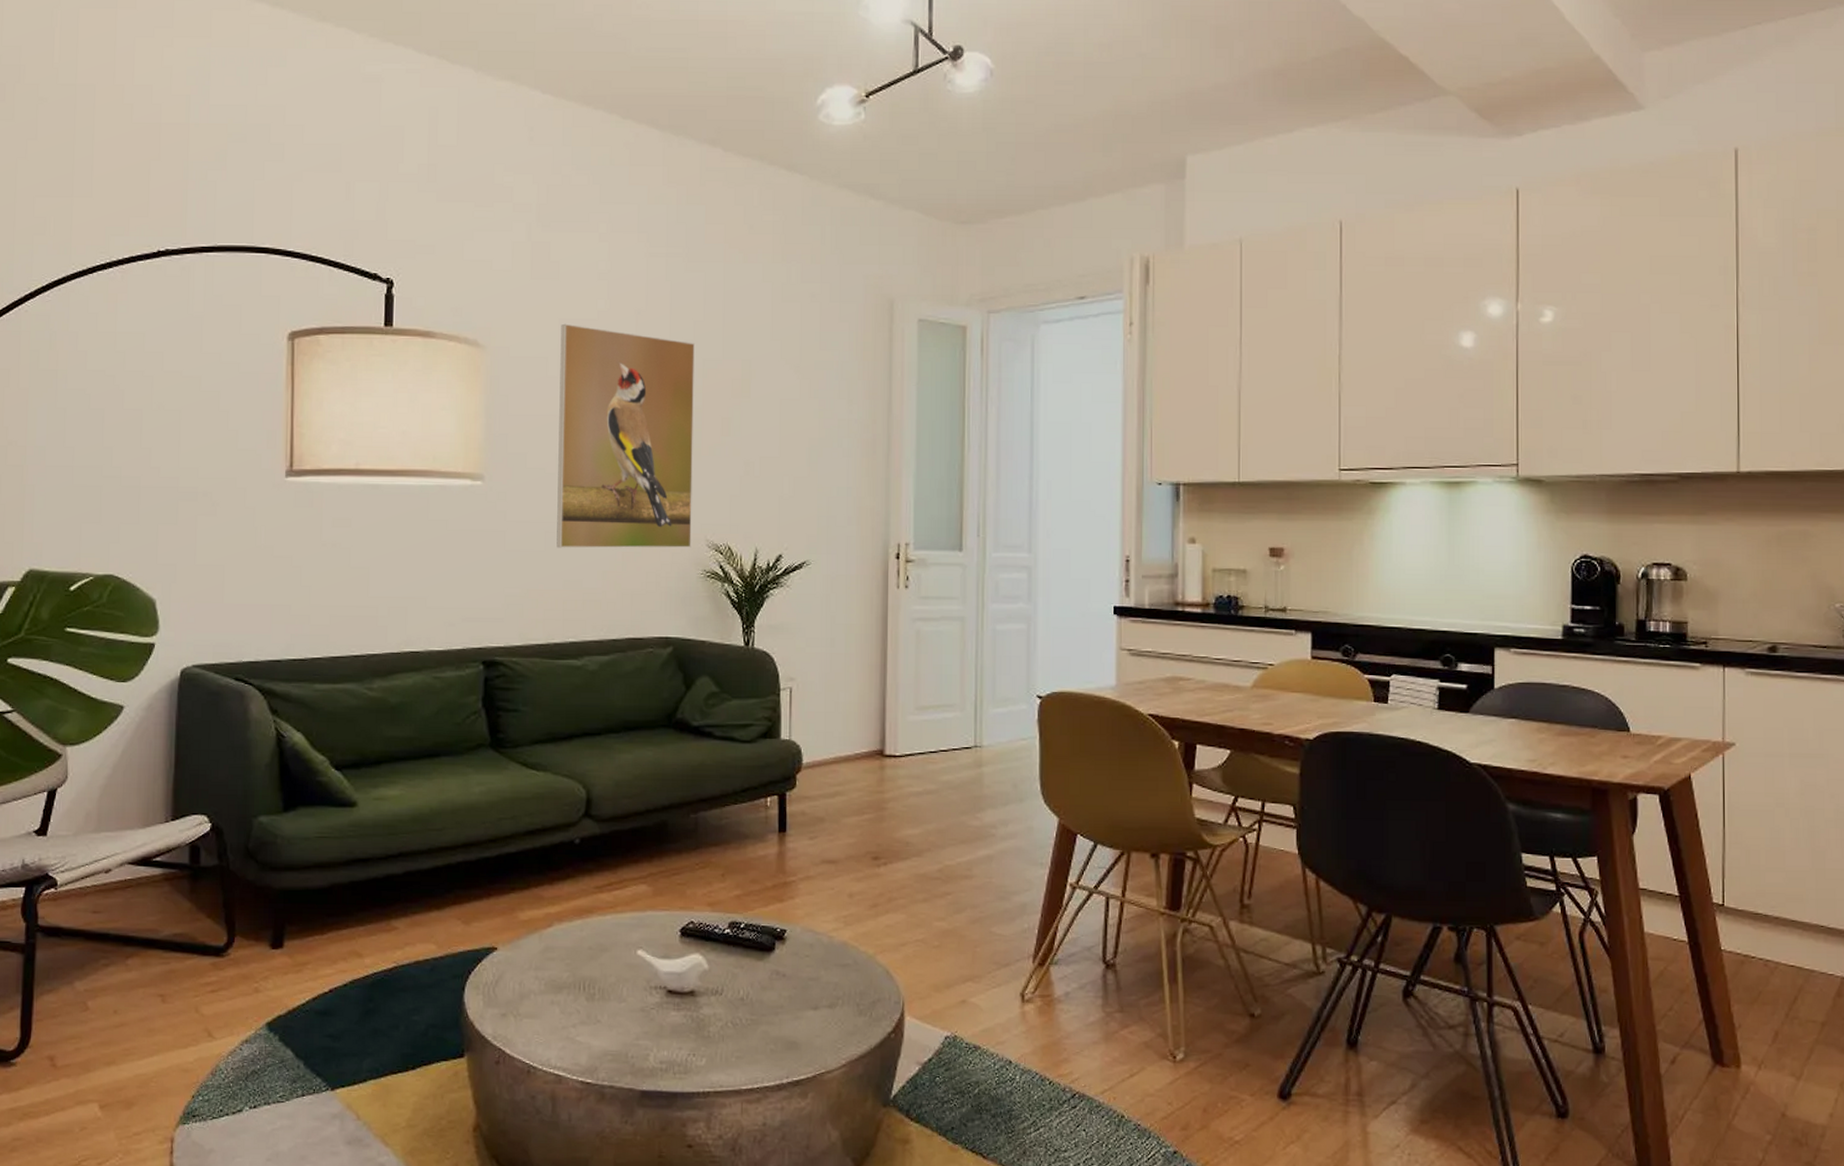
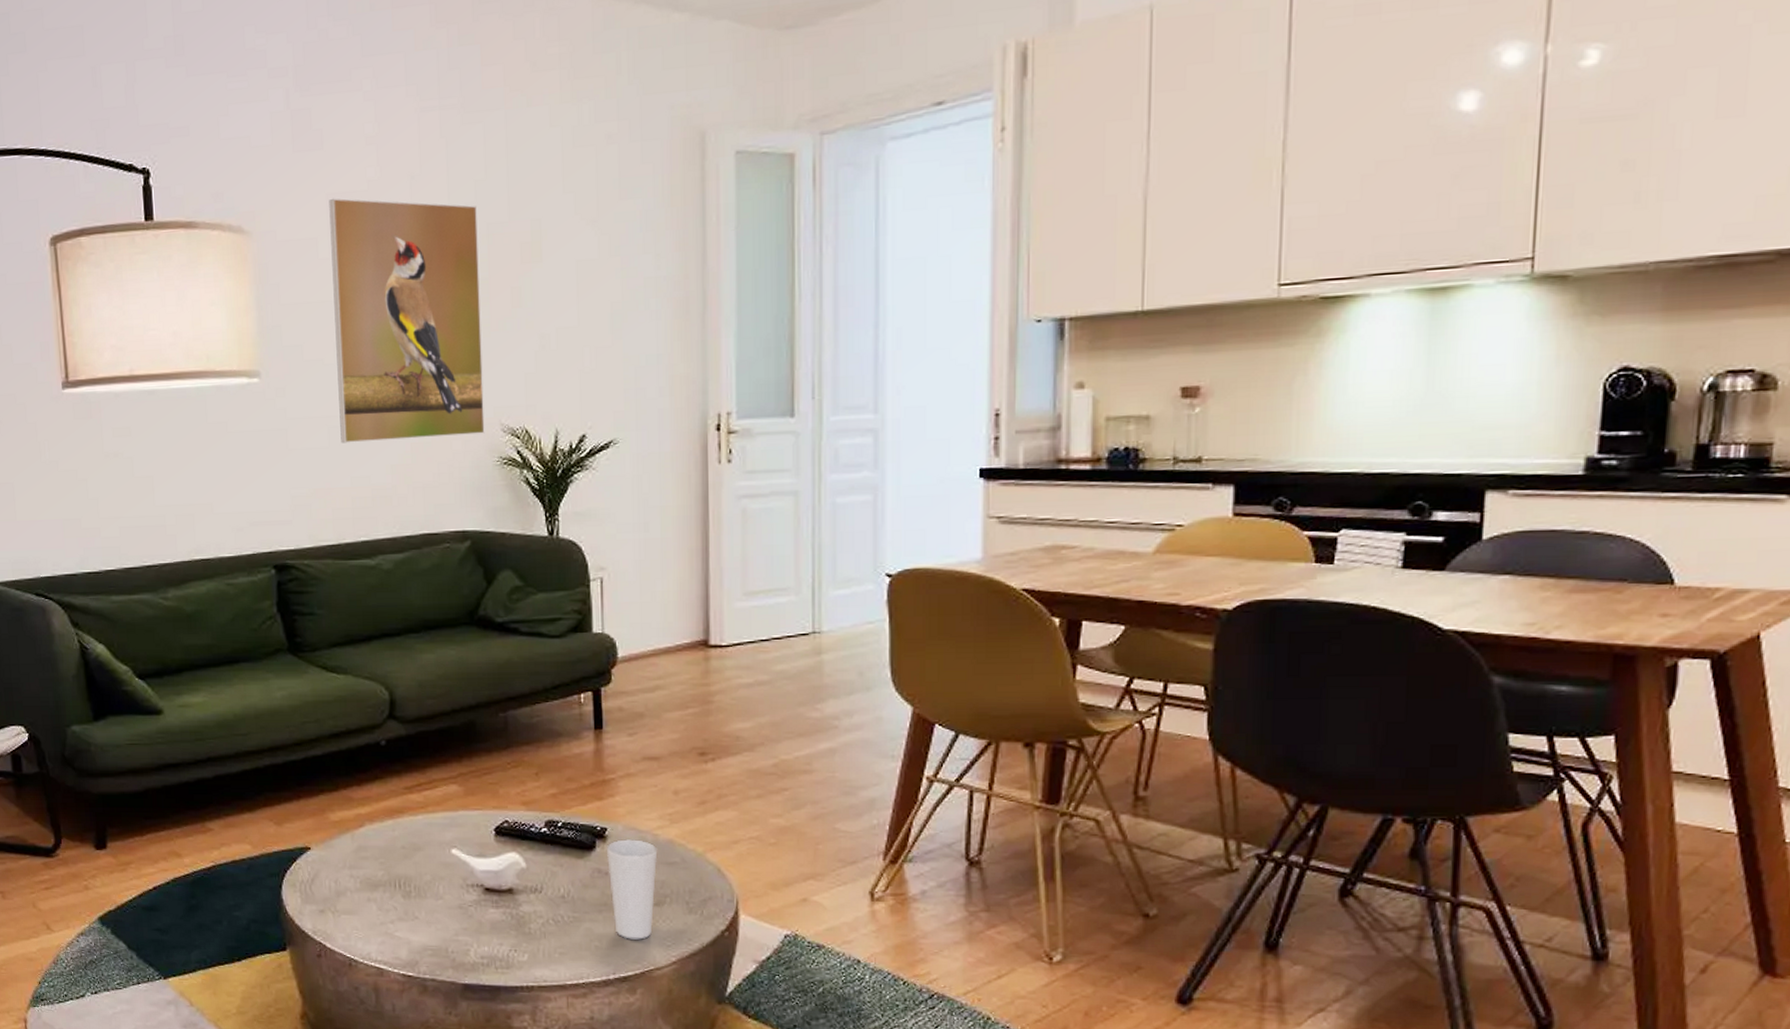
cup: none [785,941,832,1042] -> present [607,839,658,940]

